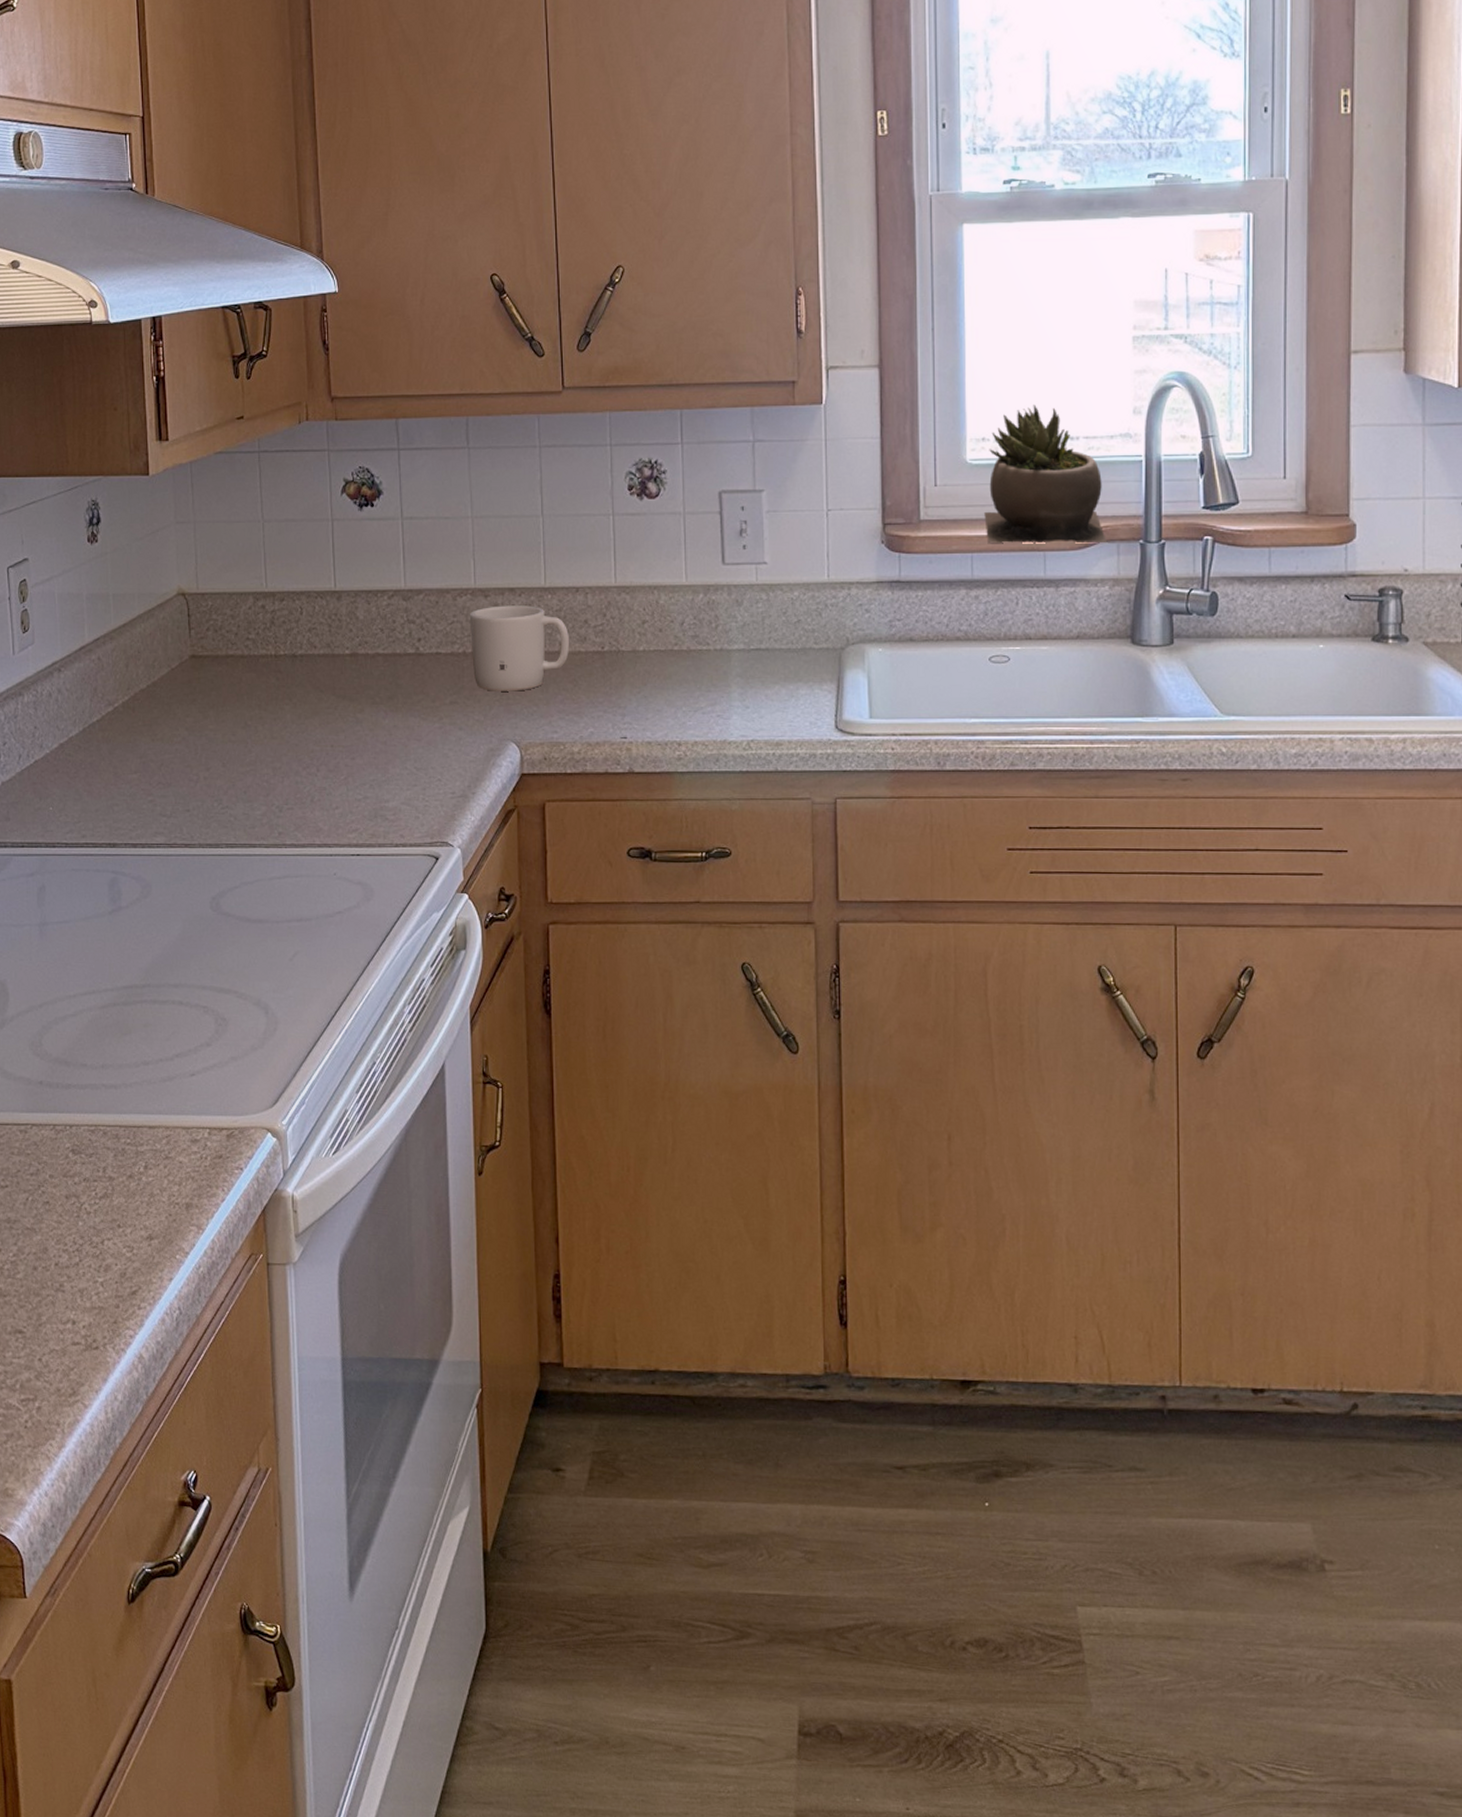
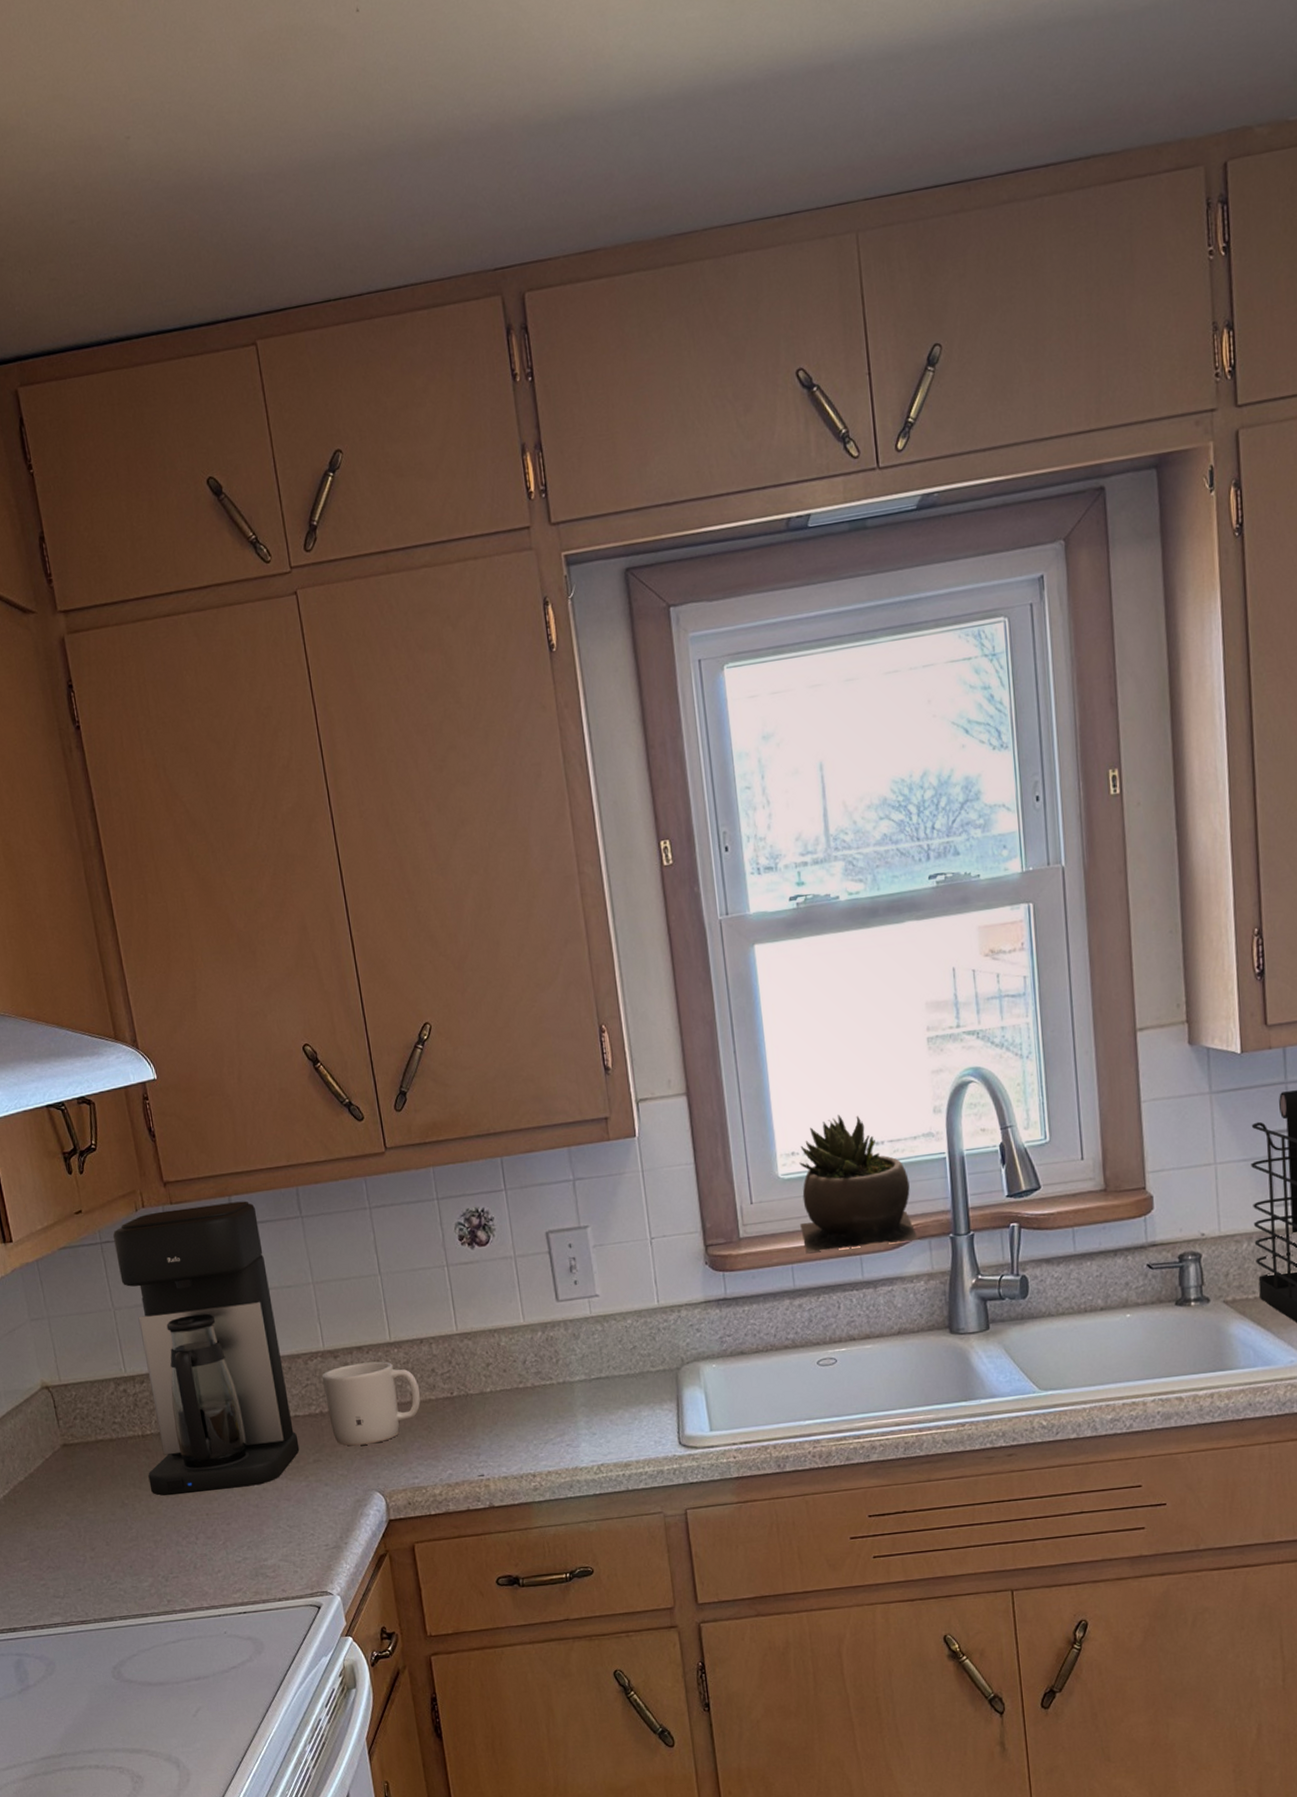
coffee maker: none [272,425,437,722] -> present [112,1201,300,1496]

